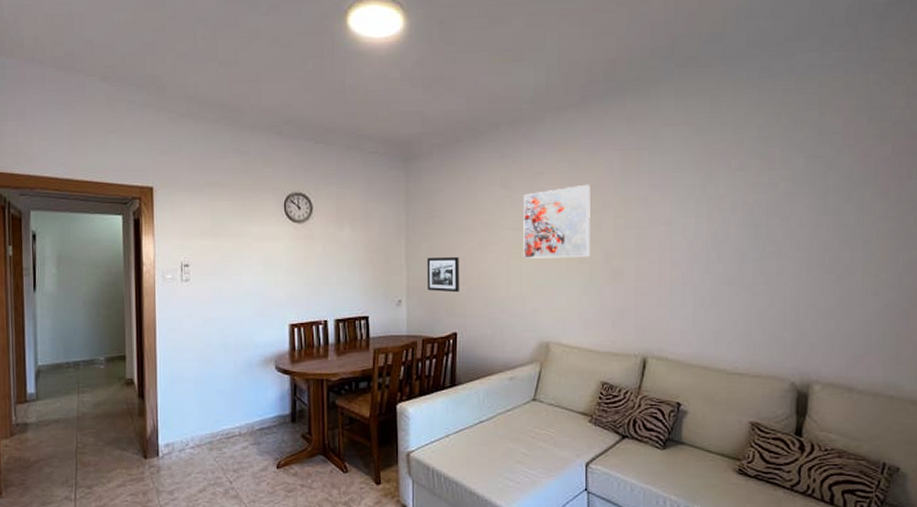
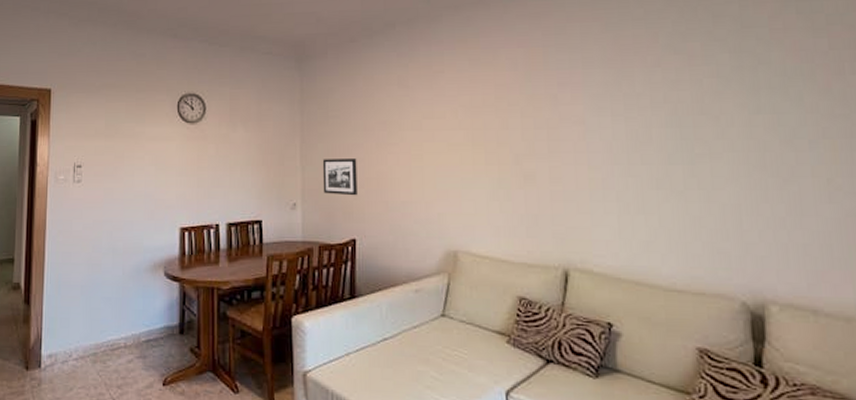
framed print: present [523,184,591,258] -> none [423,82,497,160]

